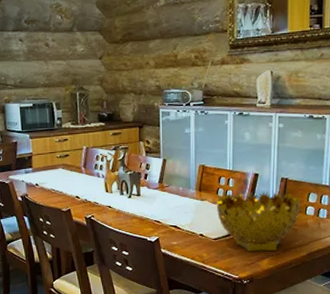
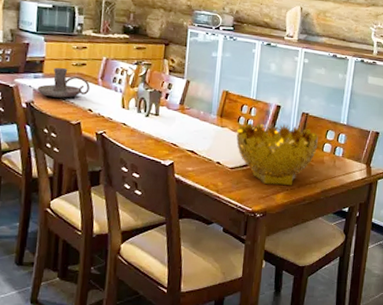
candle holder: none [29,161,75,189] -> present [37,68,90,98]

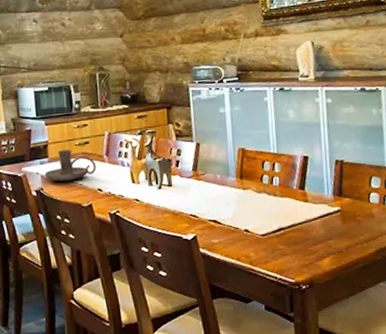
decorative bowl: present [236,123,319,185] -> none [262,176,363,249]

